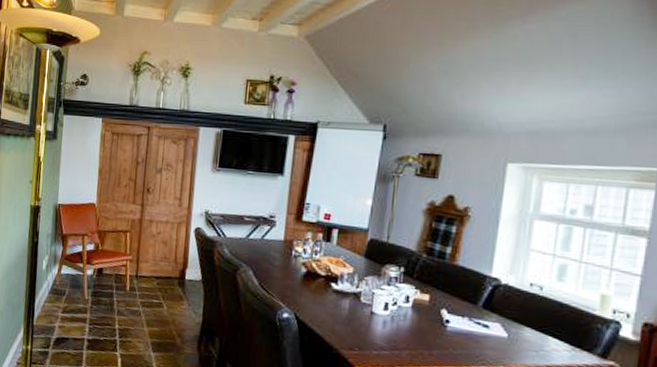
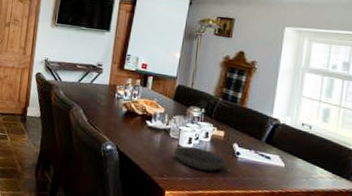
speaker: none [366,313,438,344] -> present [174,146,231,172]

